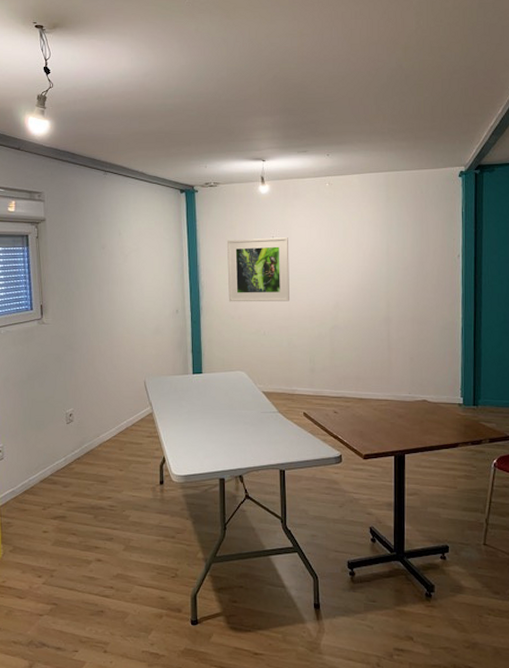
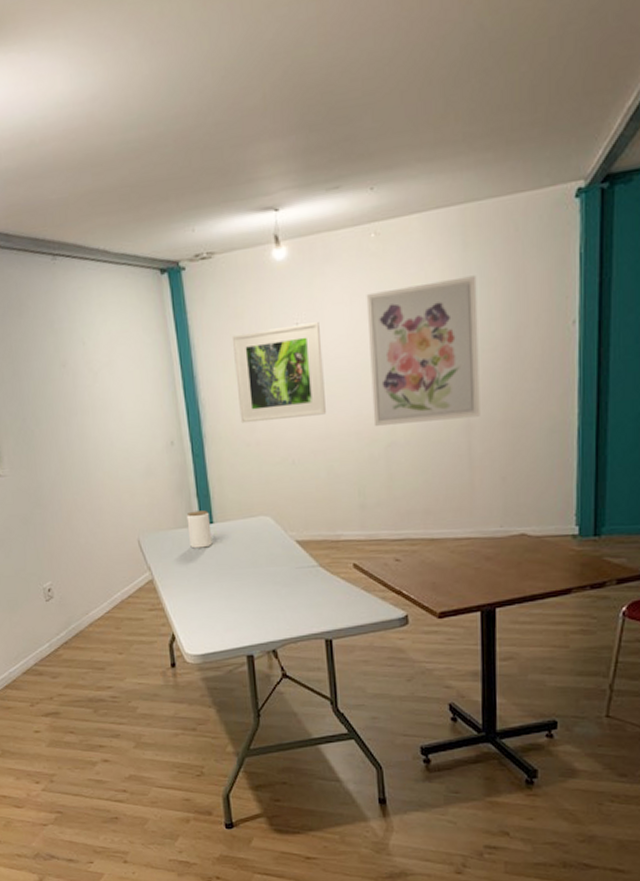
jar: none [182,363,201,392] -> present [186,510,213,549]
wall art: none [321,218,396,313] -> present [366,275,480,426]

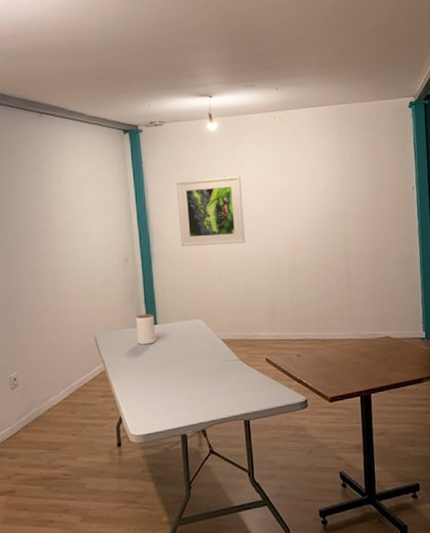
wall art: present [366,275,480,426] -> none [273,152,354,253]

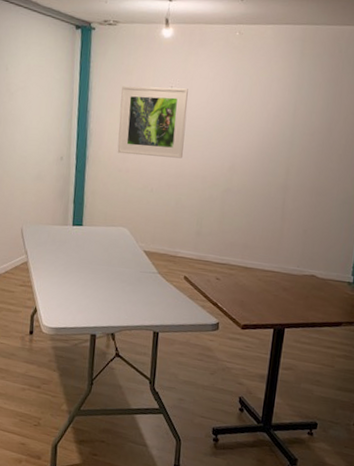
jar: present [136,314,156,345] -> none [61,213,81,244]

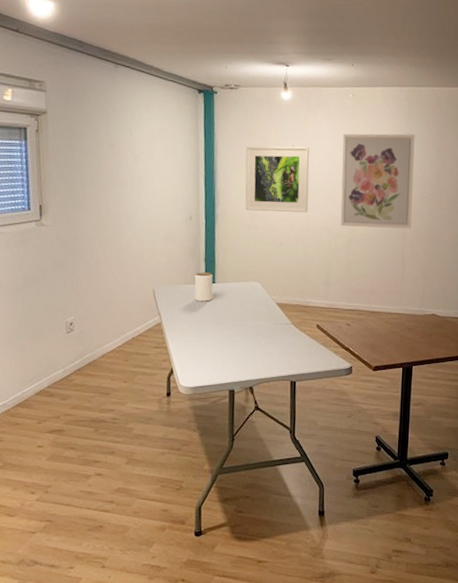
jar: none [61,213,81,244] -> present [194,272,213,302]
wall art: none [216,75,307,182] -> present [340,133,415,229]

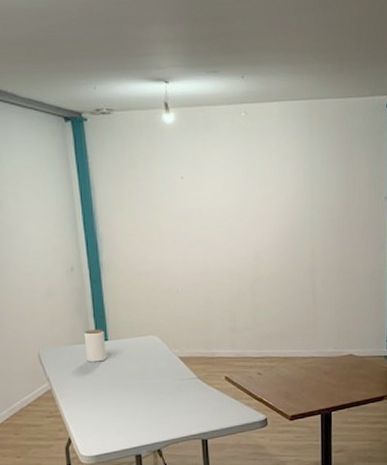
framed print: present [245,146,310,213] -> none [127,178,205,256]
wall art: present [340,133,415,229] -> none [237,155,321,265]

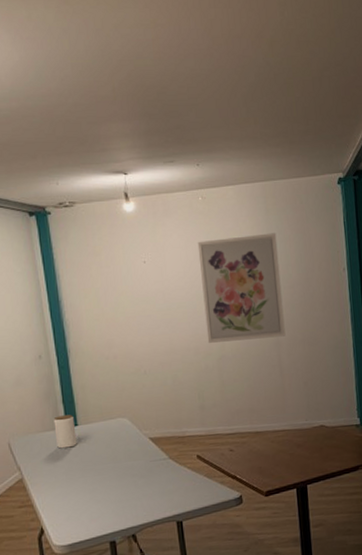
wall art: none [237,155,321,265] -> present [197,233,286,343]

